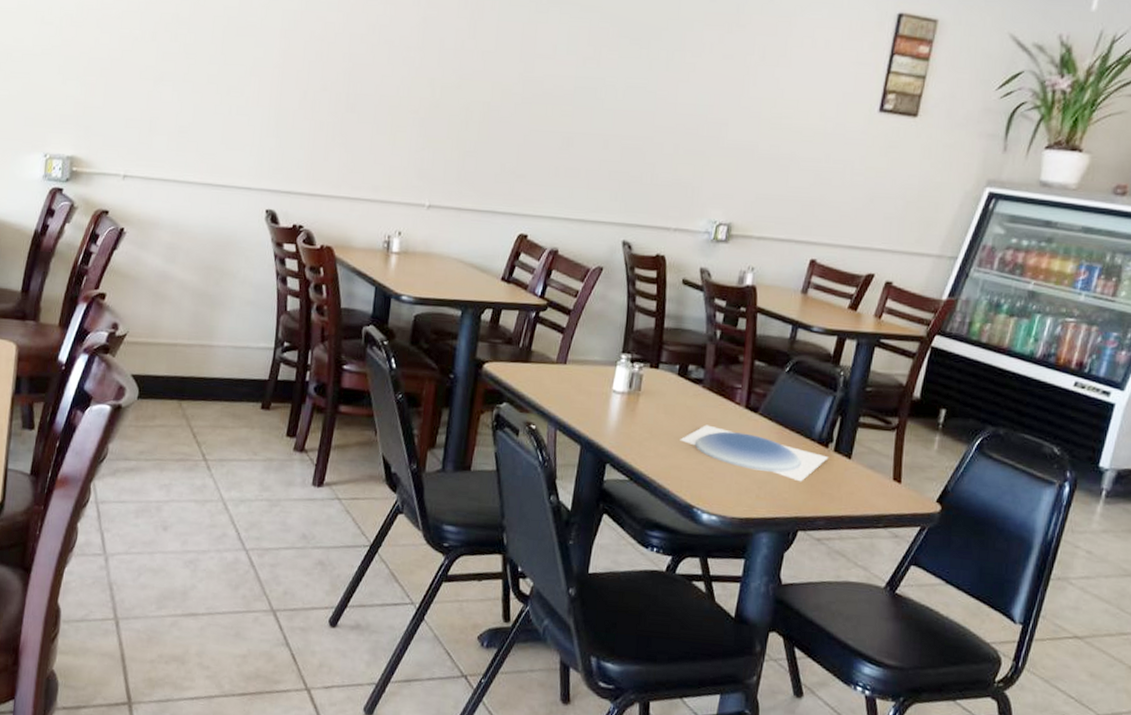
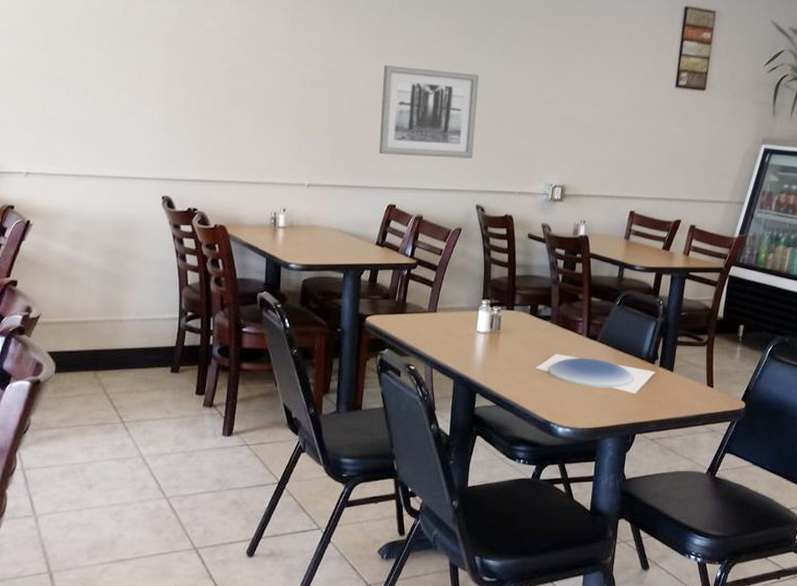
wall art: none [513,71,638,185] -> present [379,65,479,158]

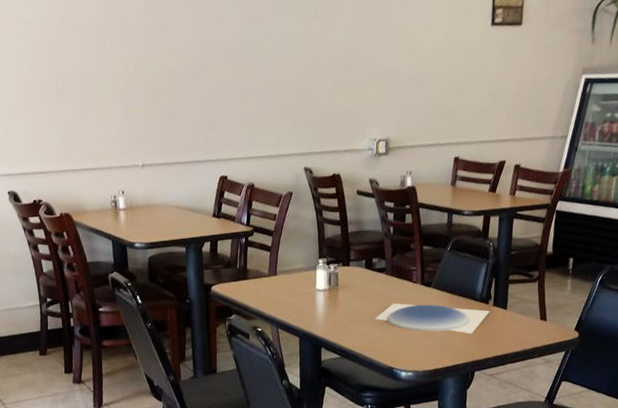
wall art: present [379,65,479,158] -> none [200,35,297,128]

